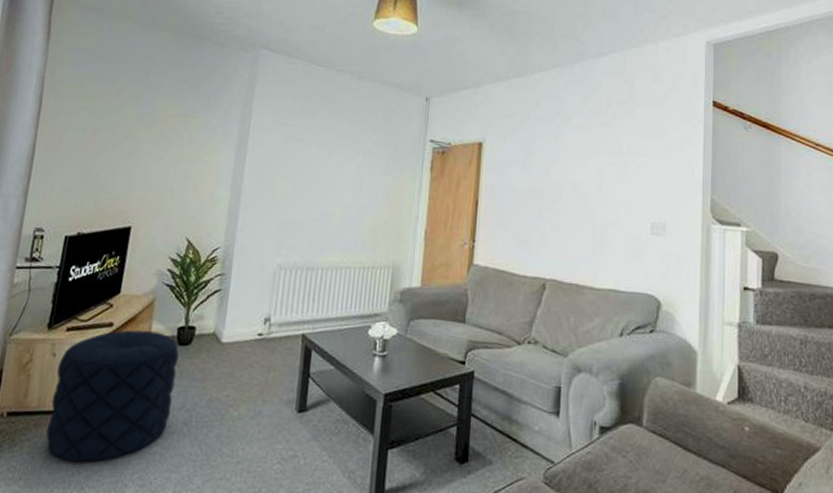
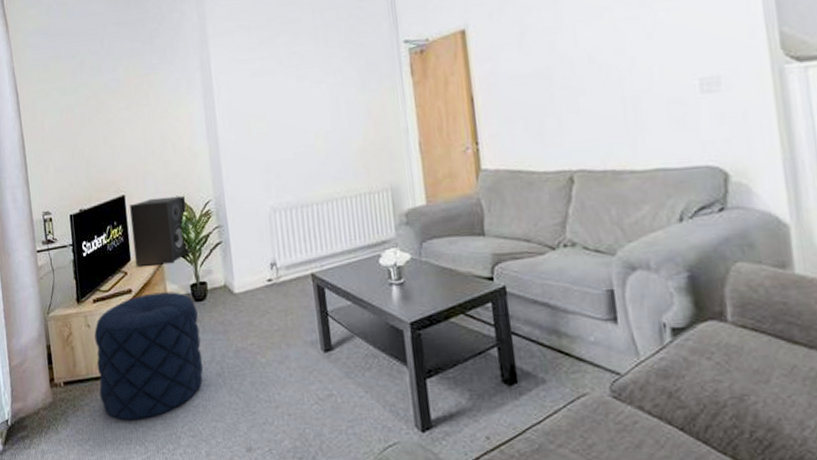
speaker: none [124,235,195,304] -> present [129,195,191,266]

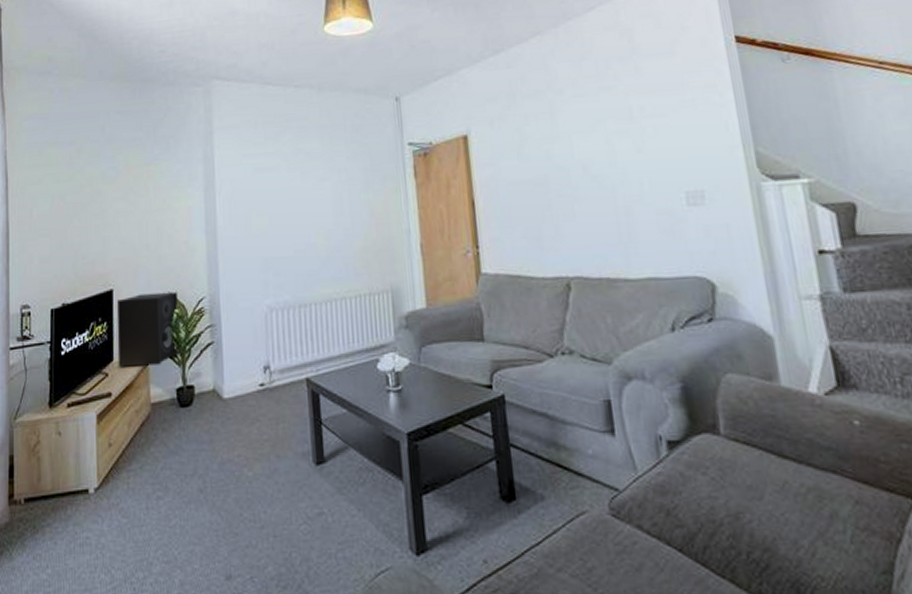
pouf: present [94,292,204,421] -> none [64,396,184,544]

